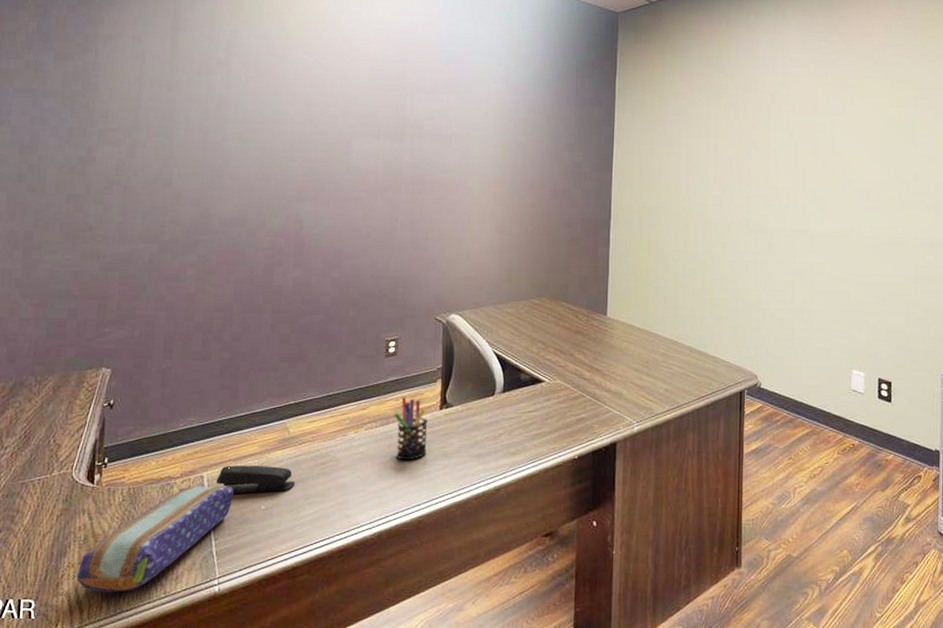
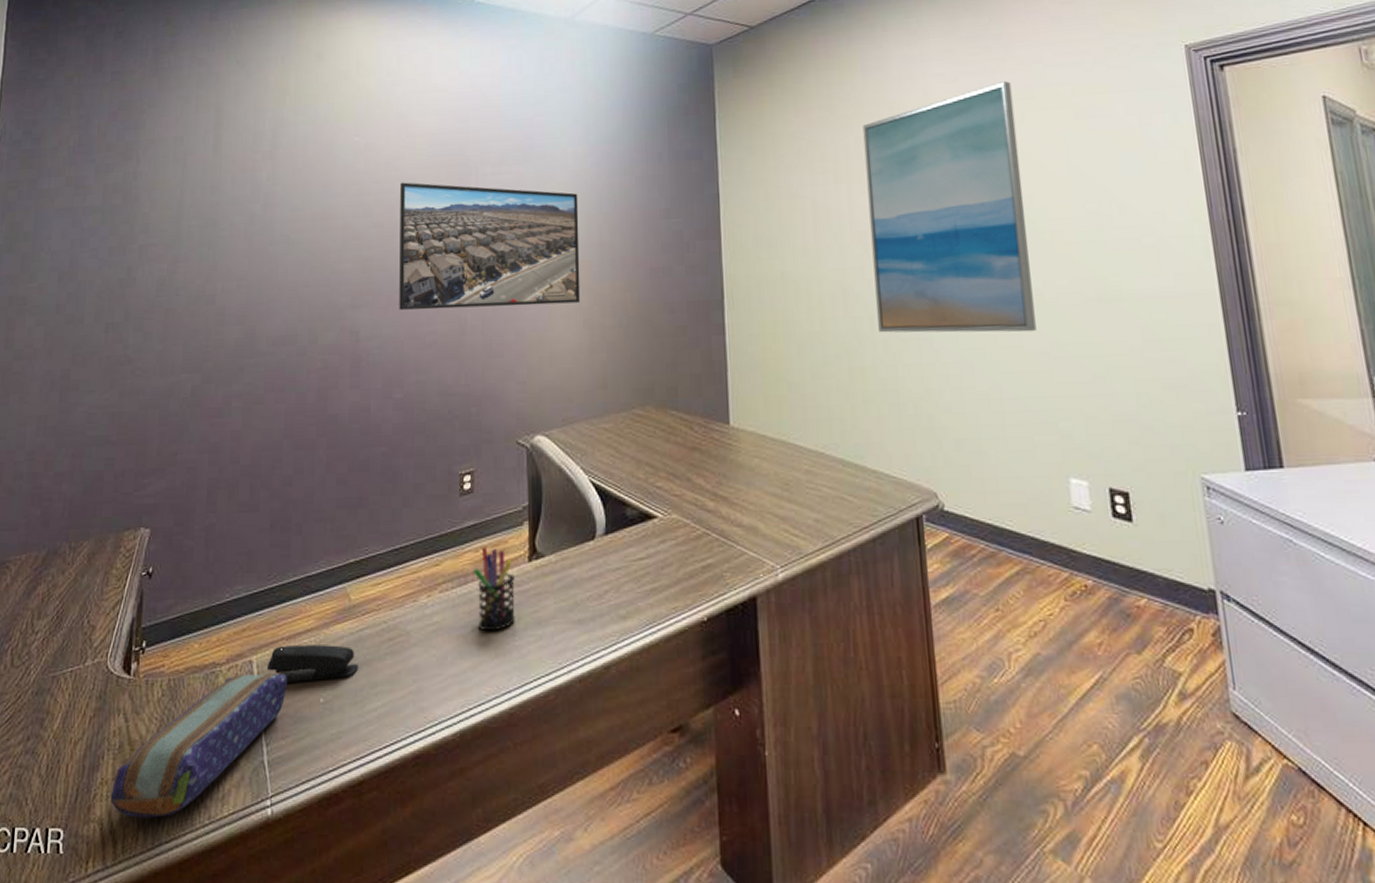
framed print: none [339,98,498,212] -> present [399,182,581,310]
wall art: none [727,71,848,263] -> present [862,81,1036,333]

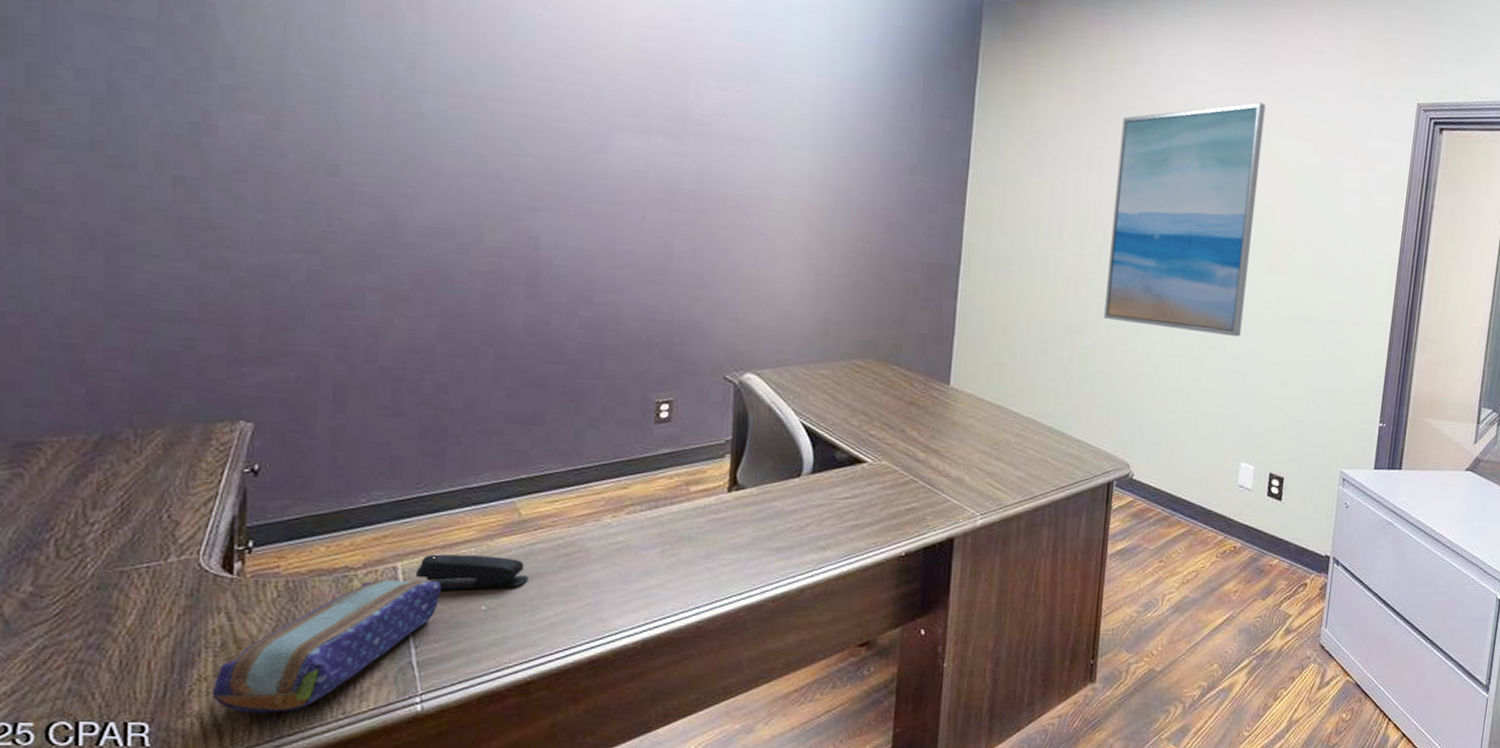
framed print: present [399,182,581,310] -> none [591,75,816,246]
pen holder: present [474,546,515,632] -> none [666,474,712,553]

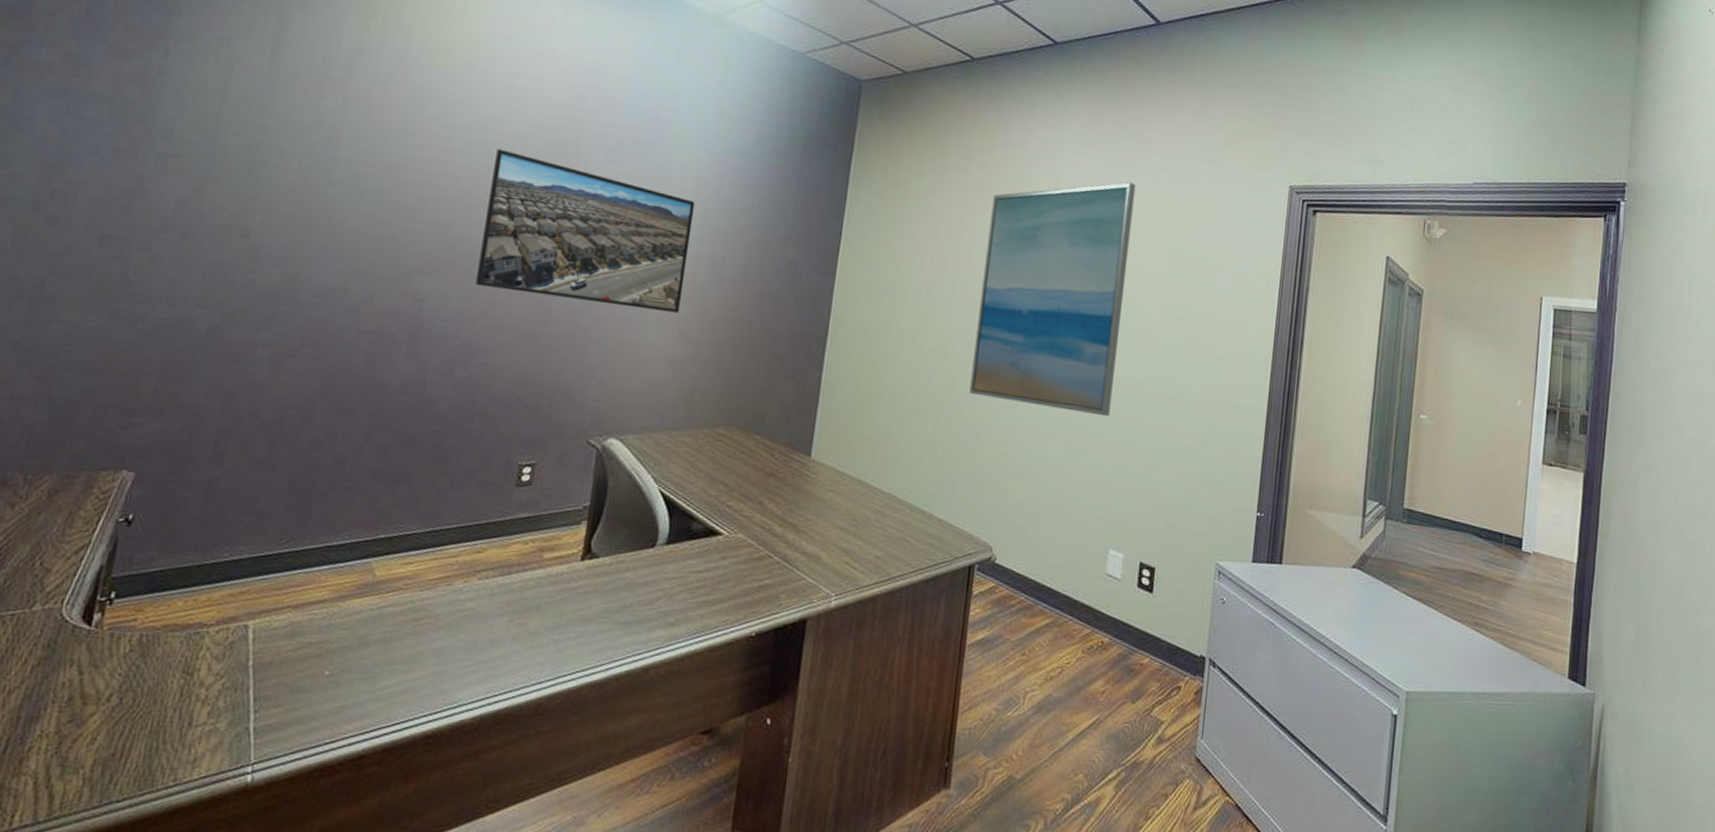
pencil case: present [212,579,441,713] -> none [50,638,289,776]
stapler: present [415,554,530,591] -> none [264,613,376,653]
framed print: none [591,75,816,246] -> present [475,148,696,313]

